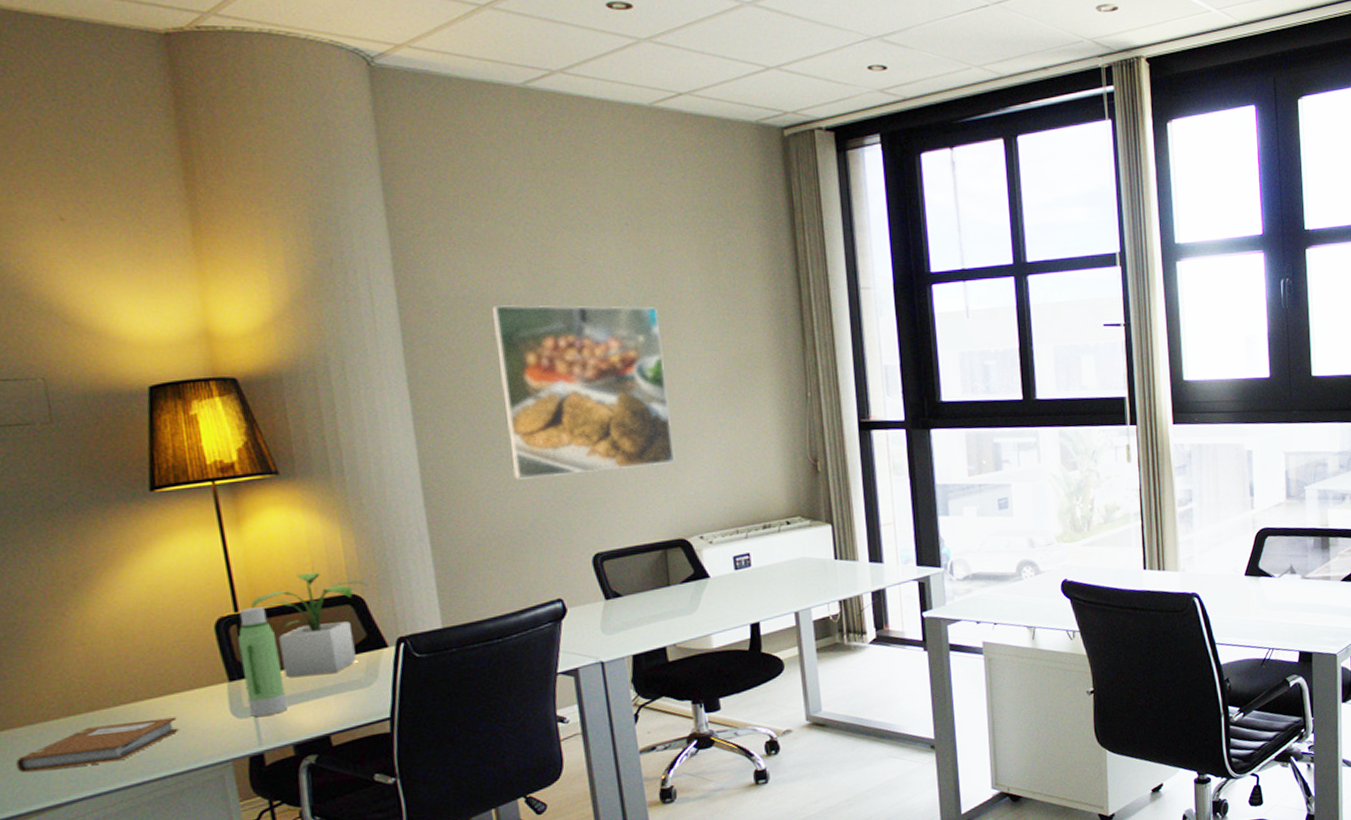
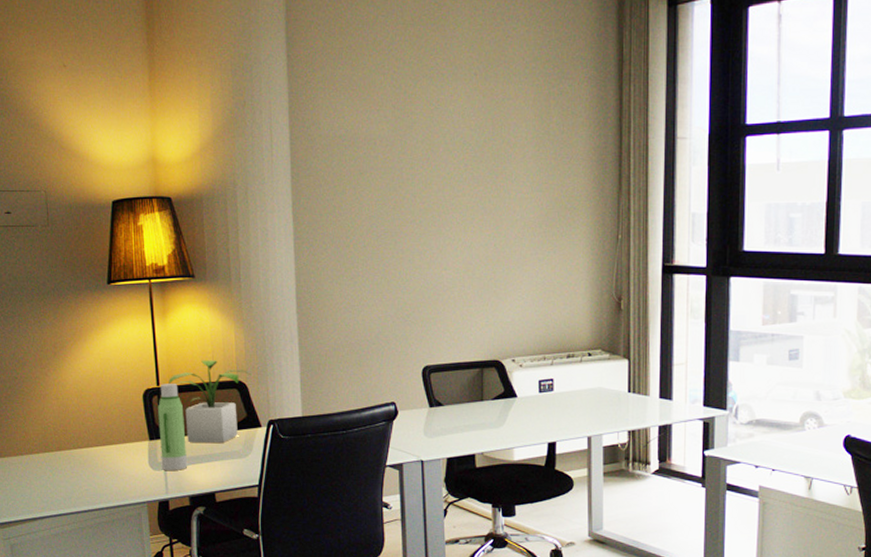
notebook: present [16,717,179,773] -> none [11,462,114,492]
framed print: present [491,304,676,480] -> none [360,144,498,296]

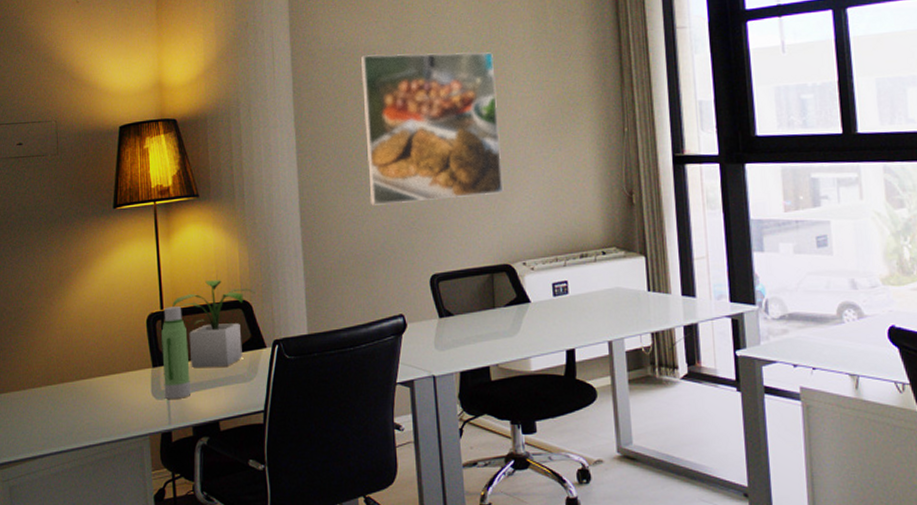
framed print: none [360,144,498,296] -> present [360,52,504,205]

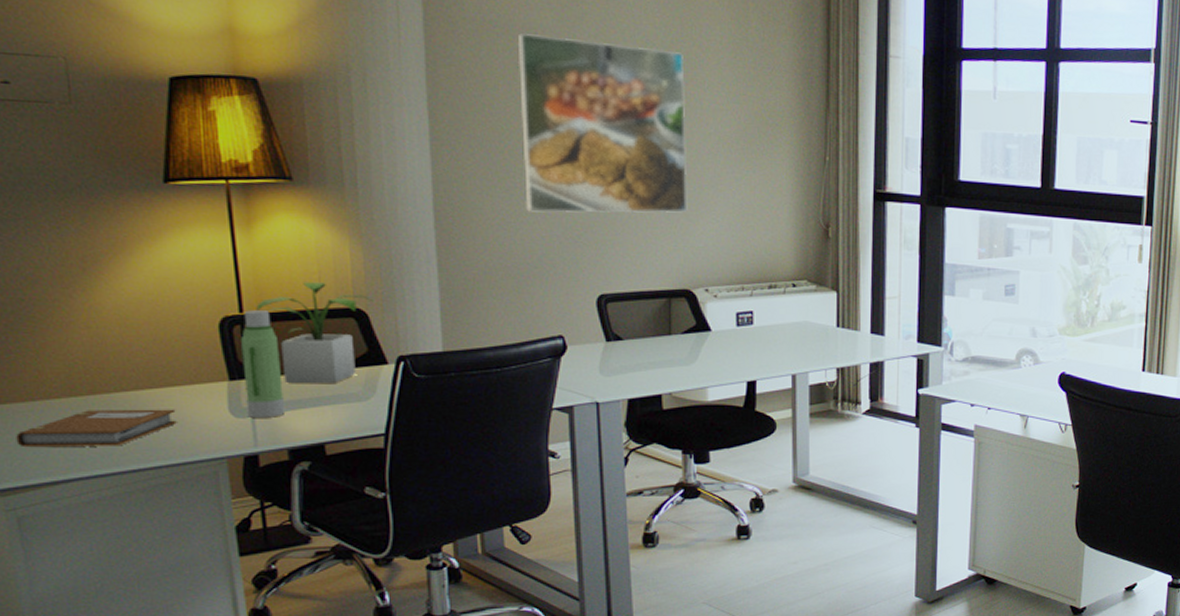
notebook: none [12,393,116,428] -> present [16,409,177,448]

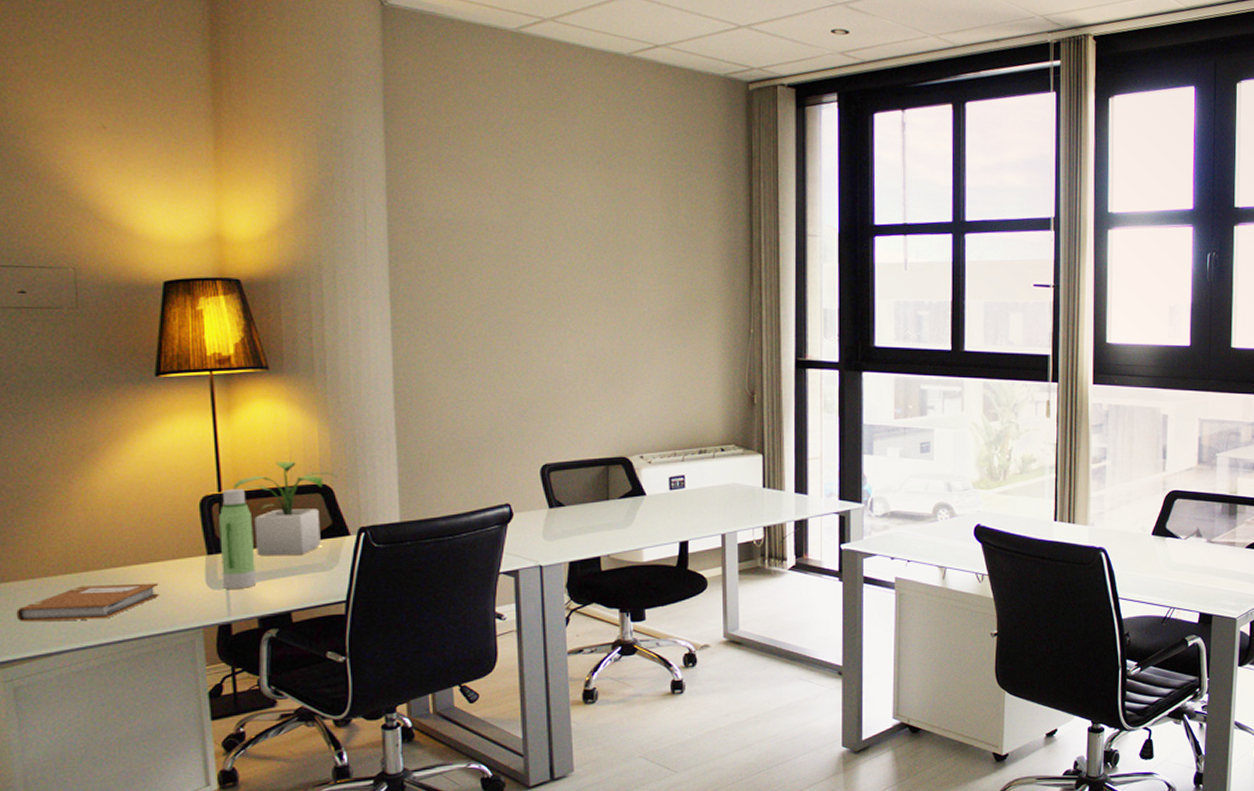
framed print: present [517,33,688,214] -> none [470,229,624,391]

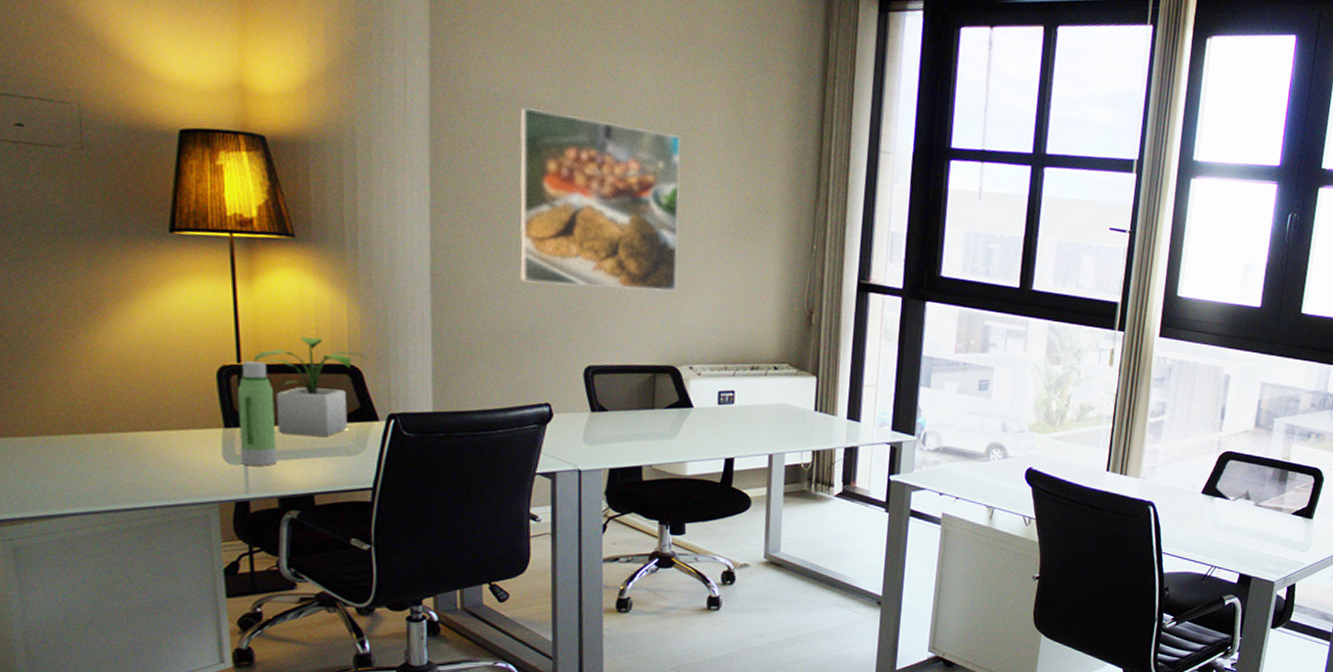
notebook: present [16,583,159,622] -> none [15,448,172,485]
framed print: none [470,229,624,391] -> present [519,107,682,292]

